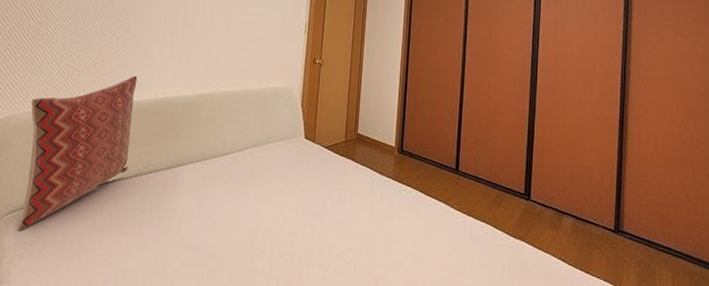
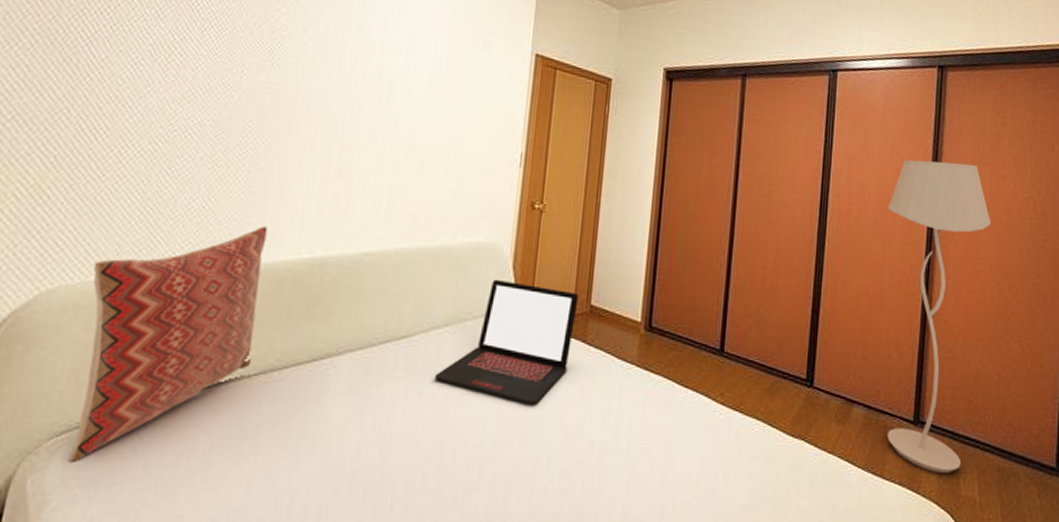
laptop: none [249,113,349,206] -> present [435,279,579,406]
floor lamp: none [586,23,676,273] -> present [886,159,992,473]

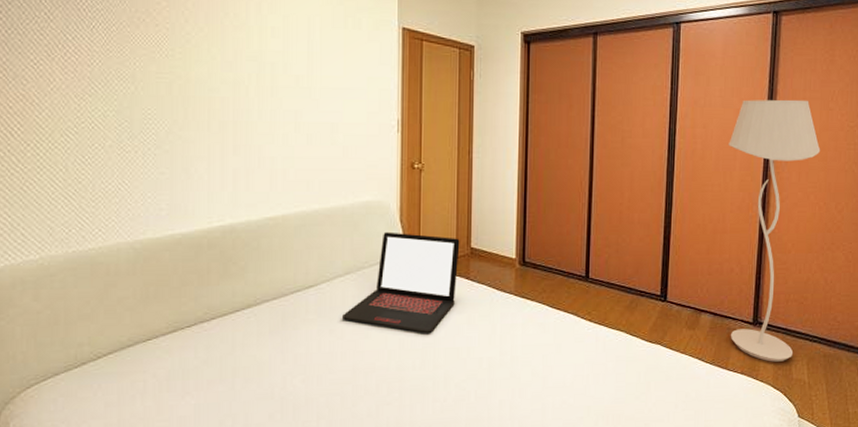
pillow: present [68,225,268,464] -> none [31,200,183,409]

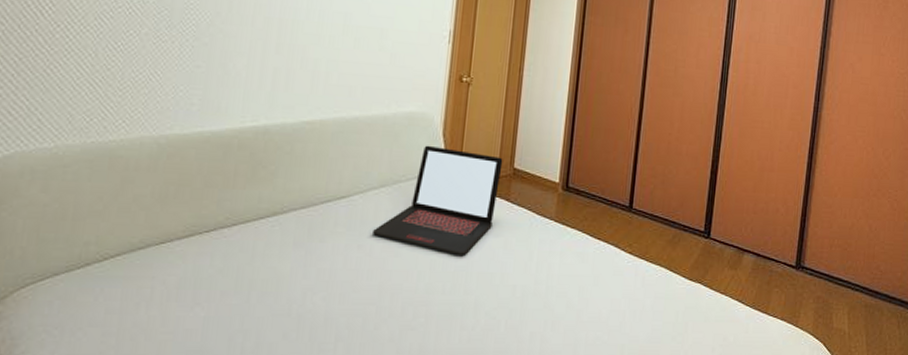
floor lamp: present [727,99,821,362] -> none [772,38,871,309]

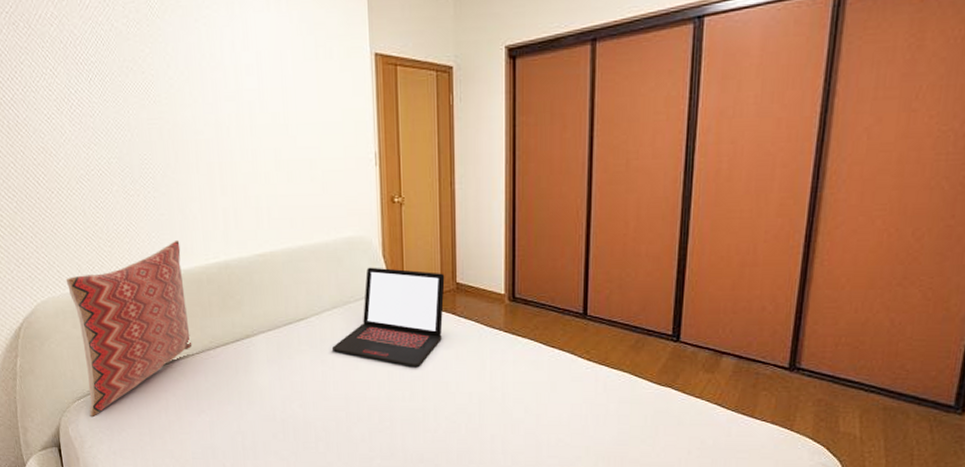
pillow: none [34,96,214,312] -> present [65,239,193,418]

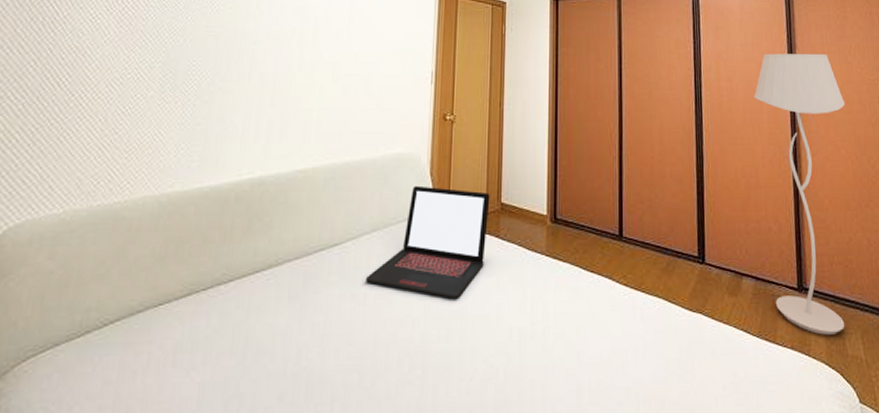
pillow: present [65,239,193,418] -> none [33,152,212,387]
floor lamp: none [758,100,896,412] -> present [753,53,845,335]

